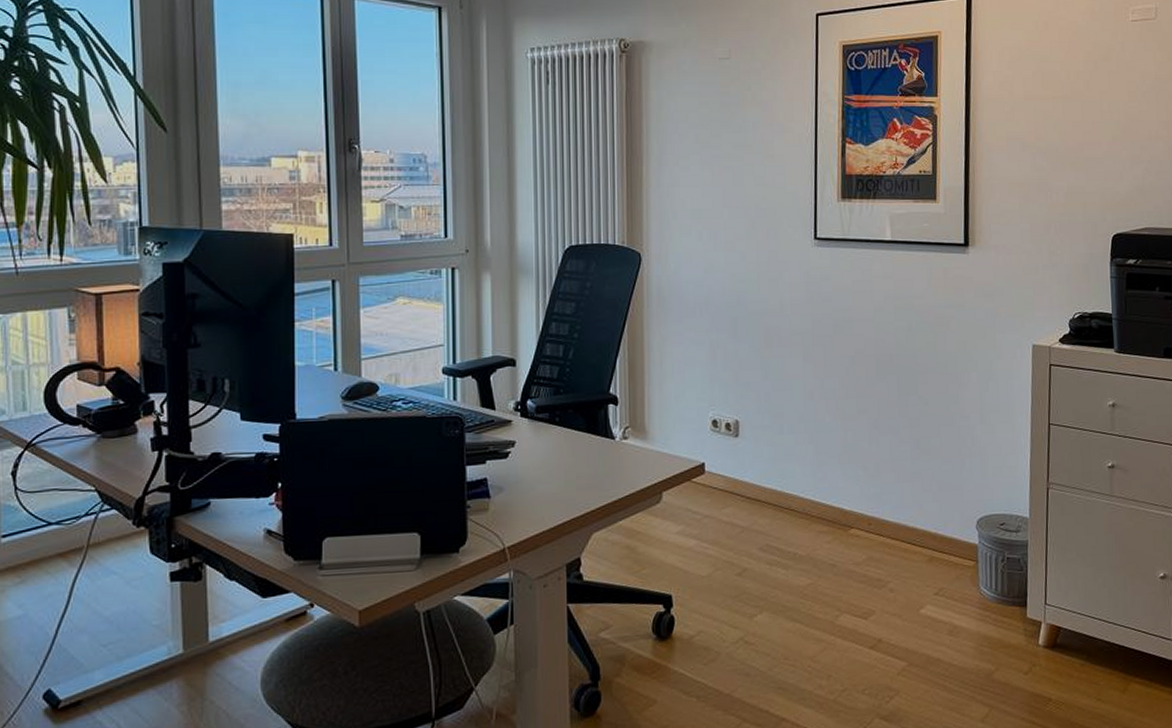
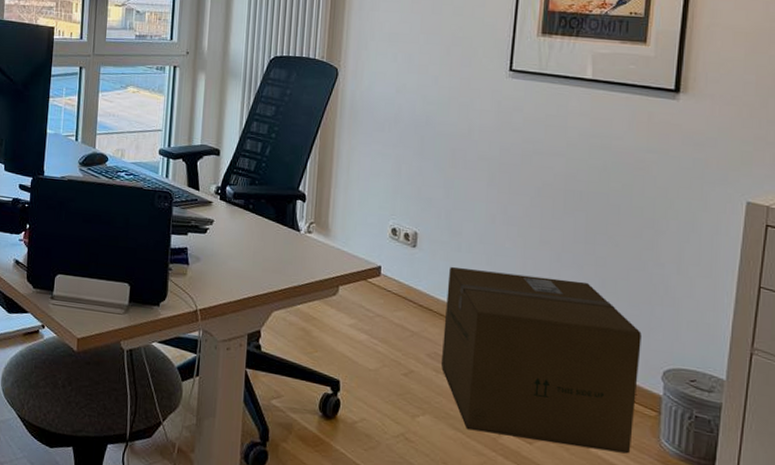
box: none [773,445,956,619] -> present [440,266,642,454]

